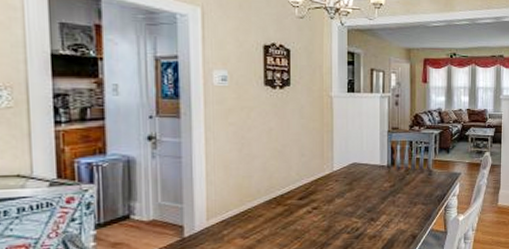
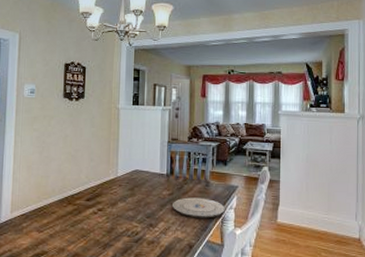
plate: none [393,187,448,208] -> present [171,197,225,218]

